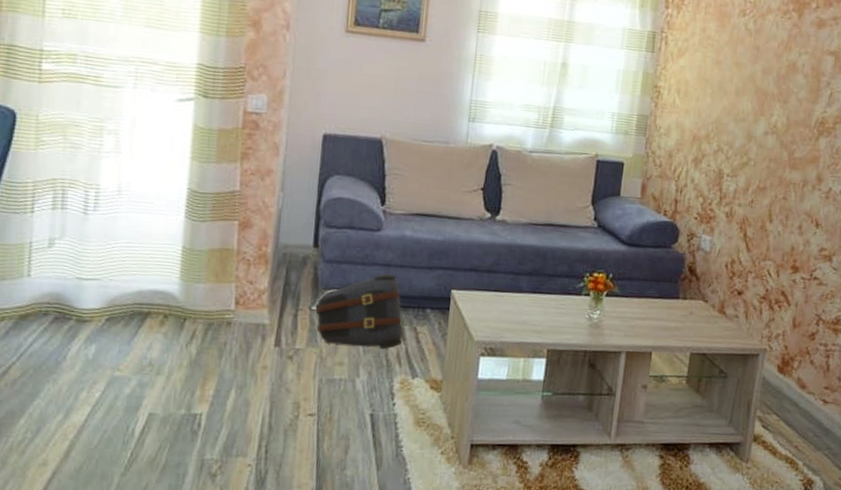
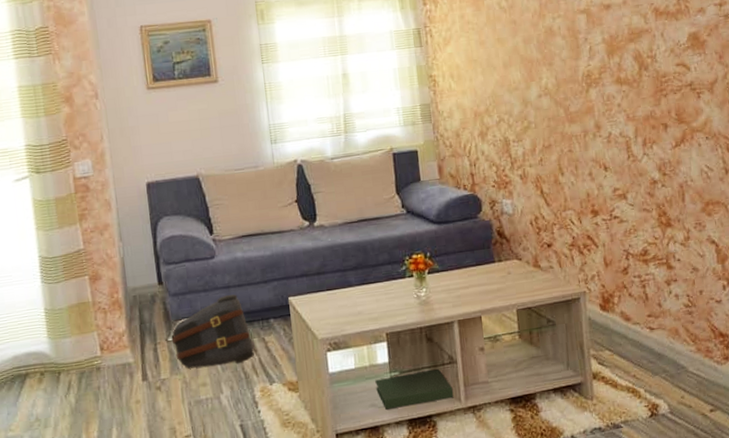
hardback book: none [524,396,605,432] -> present [375,369,454,410]

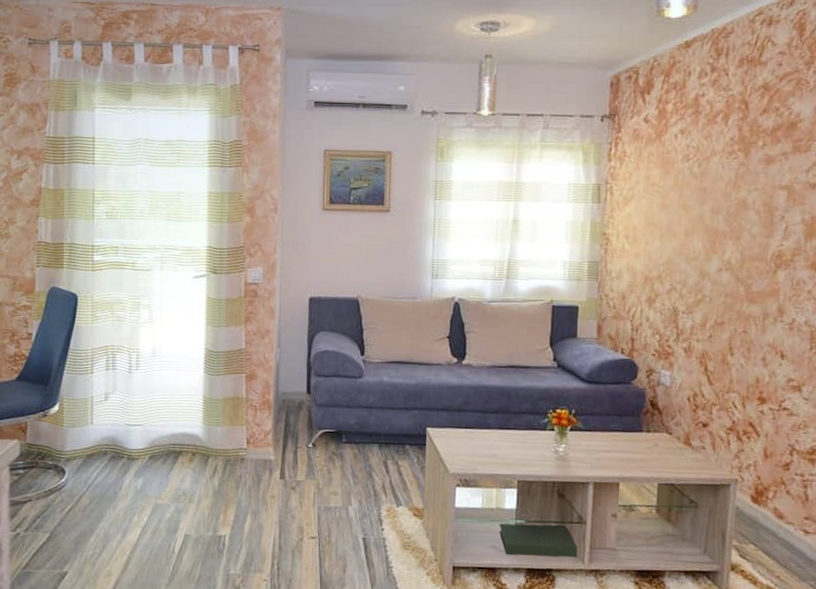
backpack: present [171,294,254,369] -> none [311,415,386,481]

